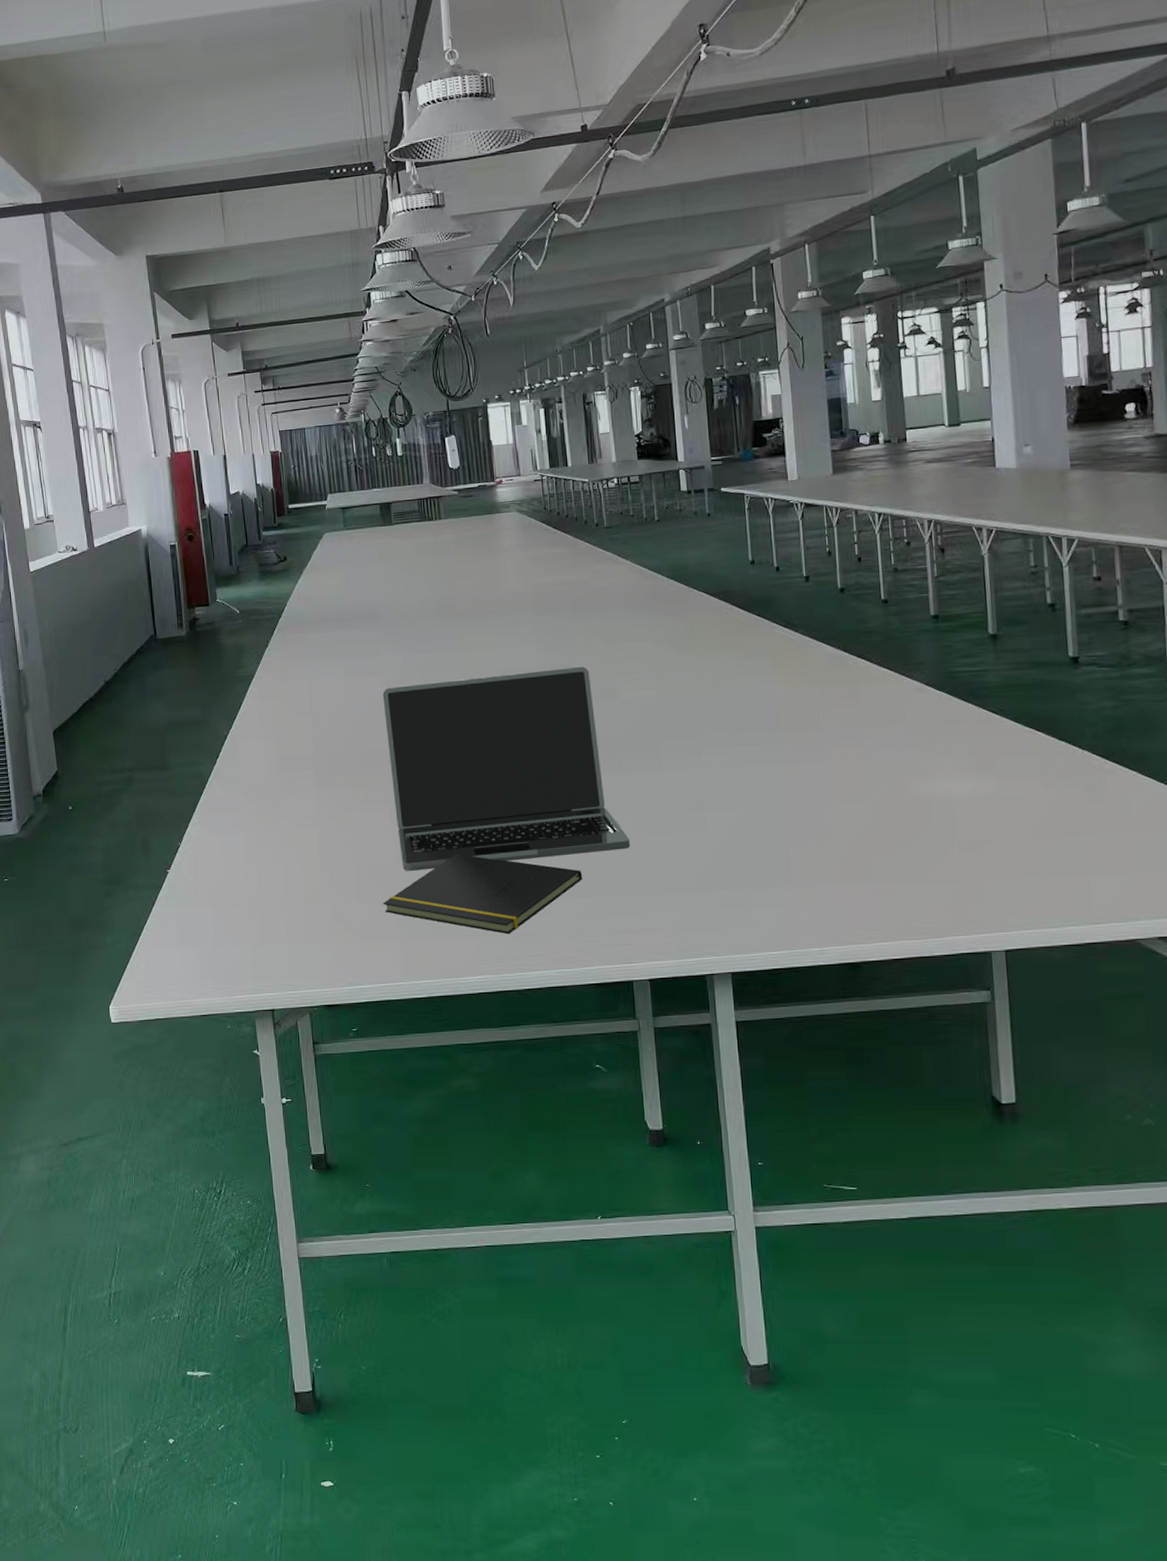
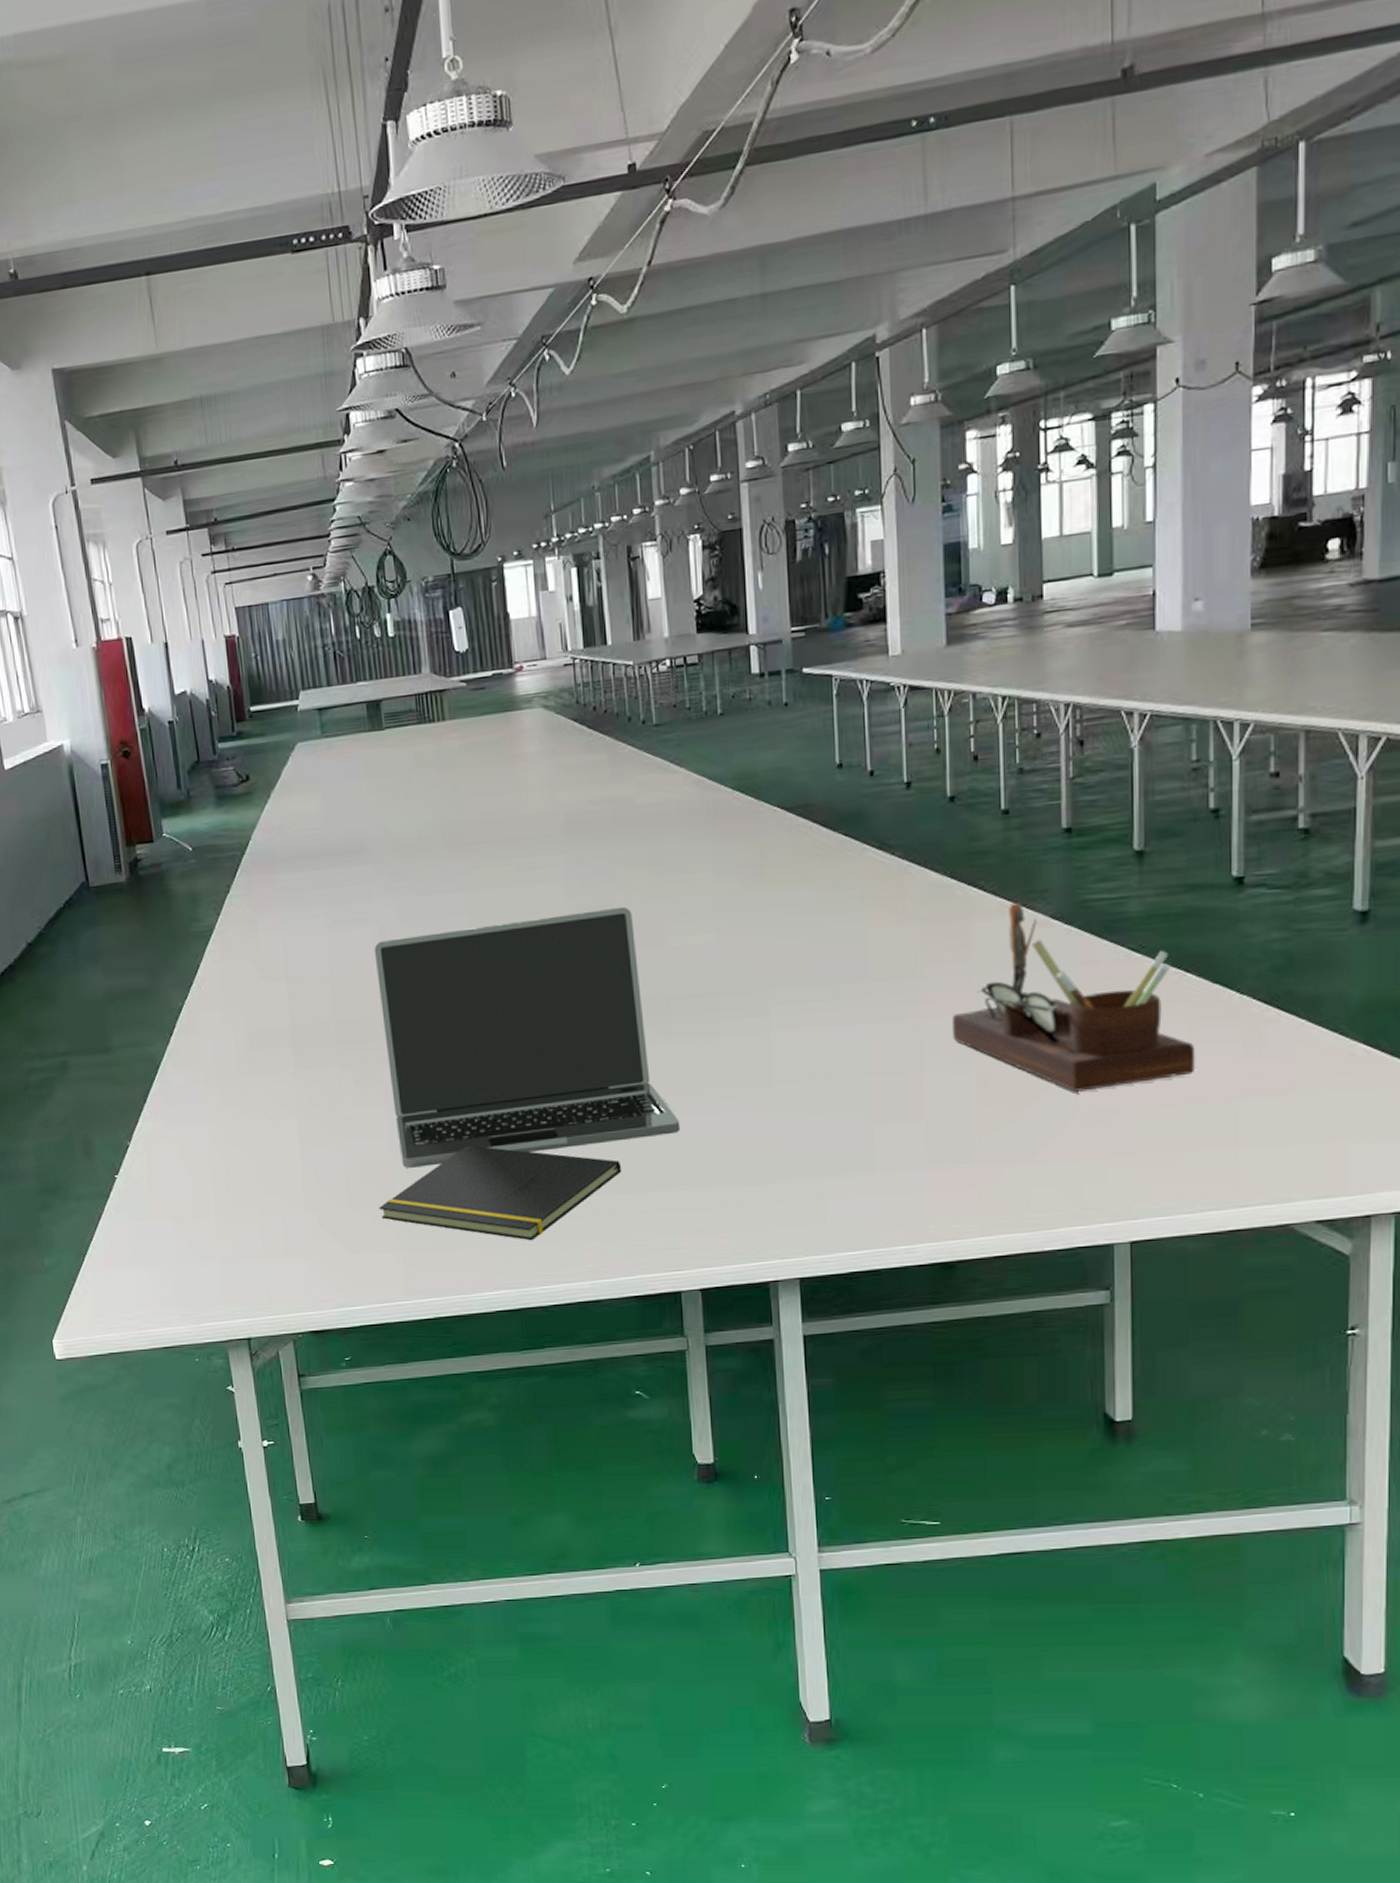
desk organizer: none [849,672,1050,825] -> present [951,903,1196,1092]

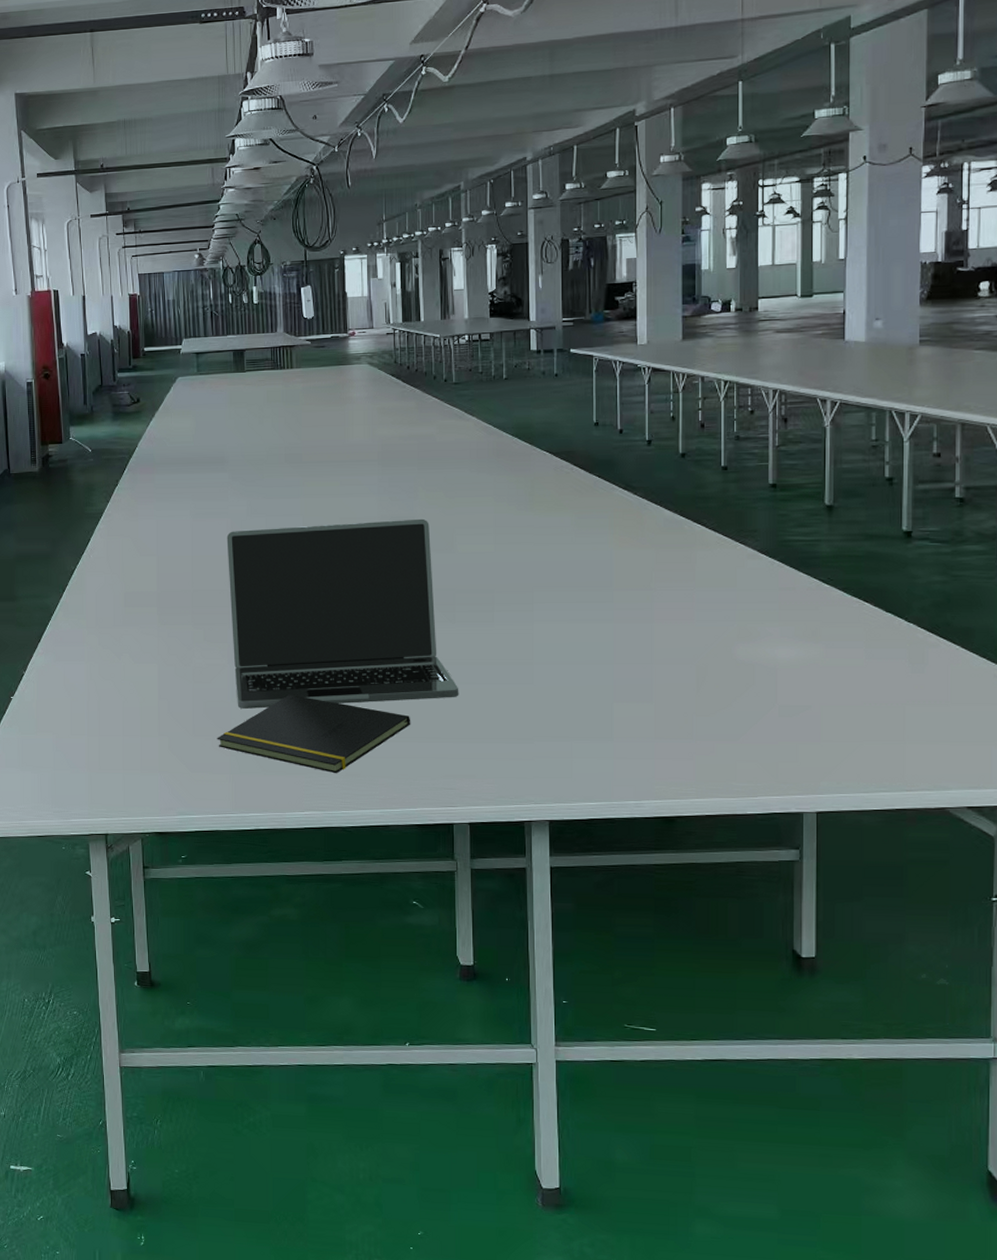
desk organizer: present [951,903,1196,1092] -> none [677,539,872,689]

